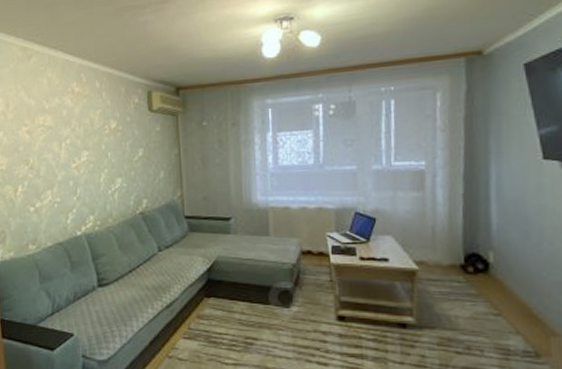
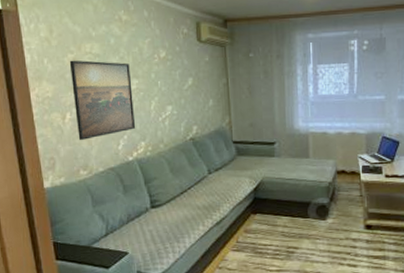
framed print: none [23,132,85,213] -> present [69,60,136,140]

